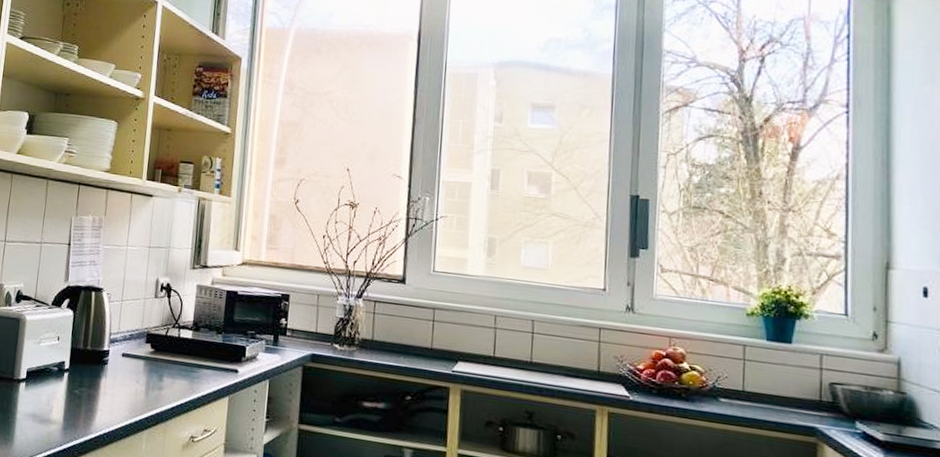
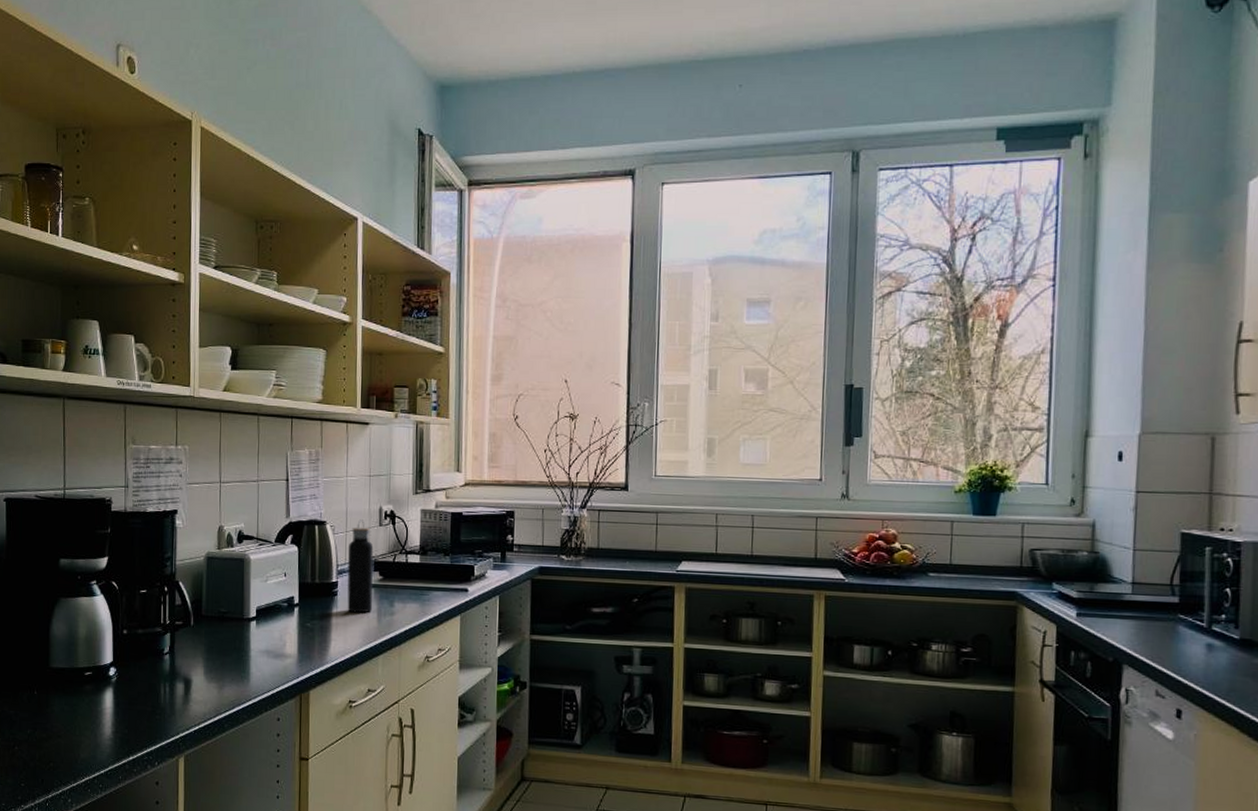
water bottle: none [116,289,147,385] -> present [347,519,374,613]

